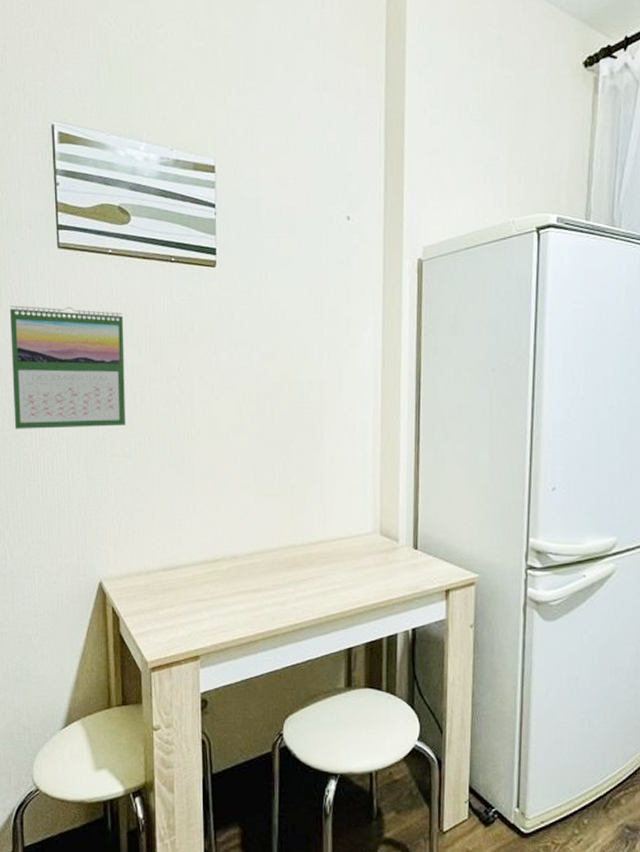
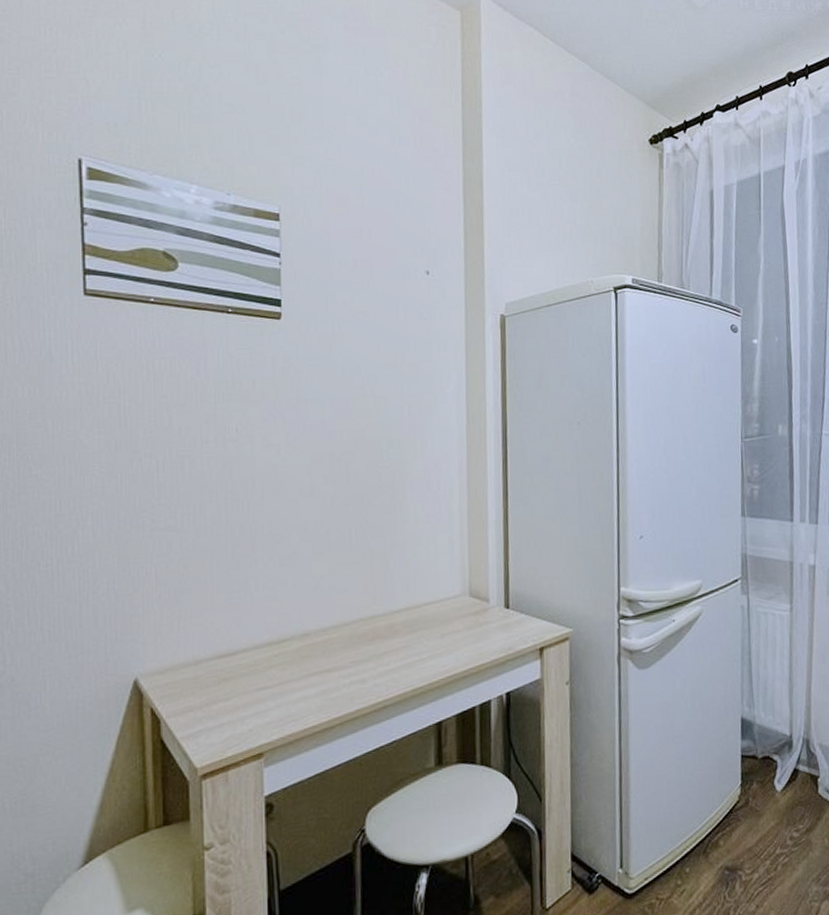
calendar: present [9,305,125,429] -> none [17,359,170,505]

